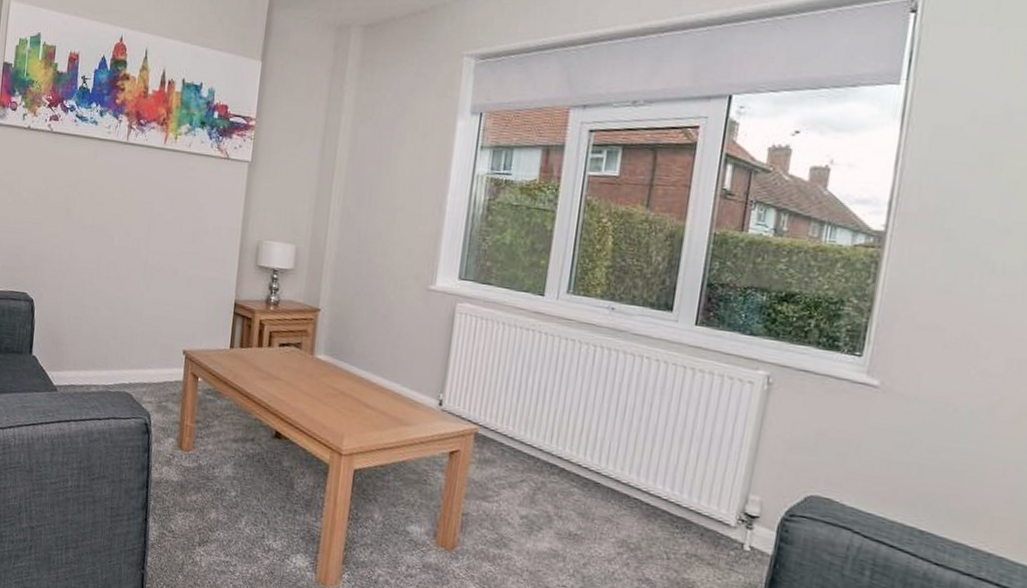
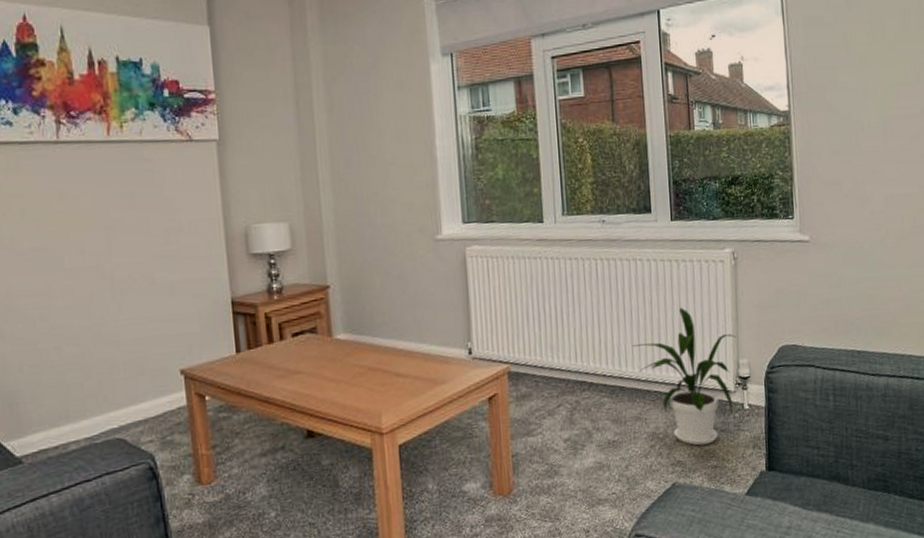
house plant: none [618,419,752,573] -> present [632,307,737,446]

